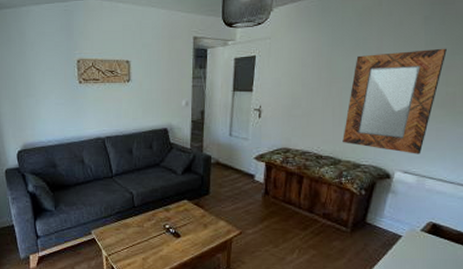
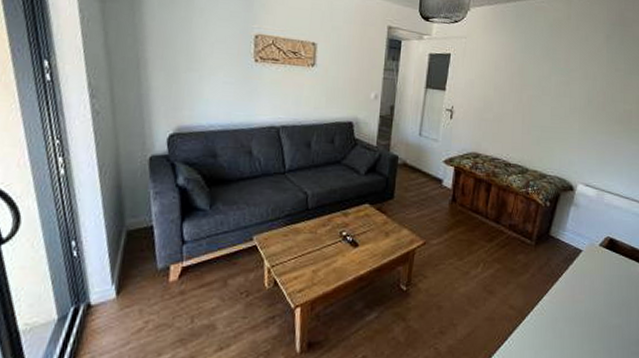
home mirror: present [343,48,447,154] -> none [531,65,625,168]

